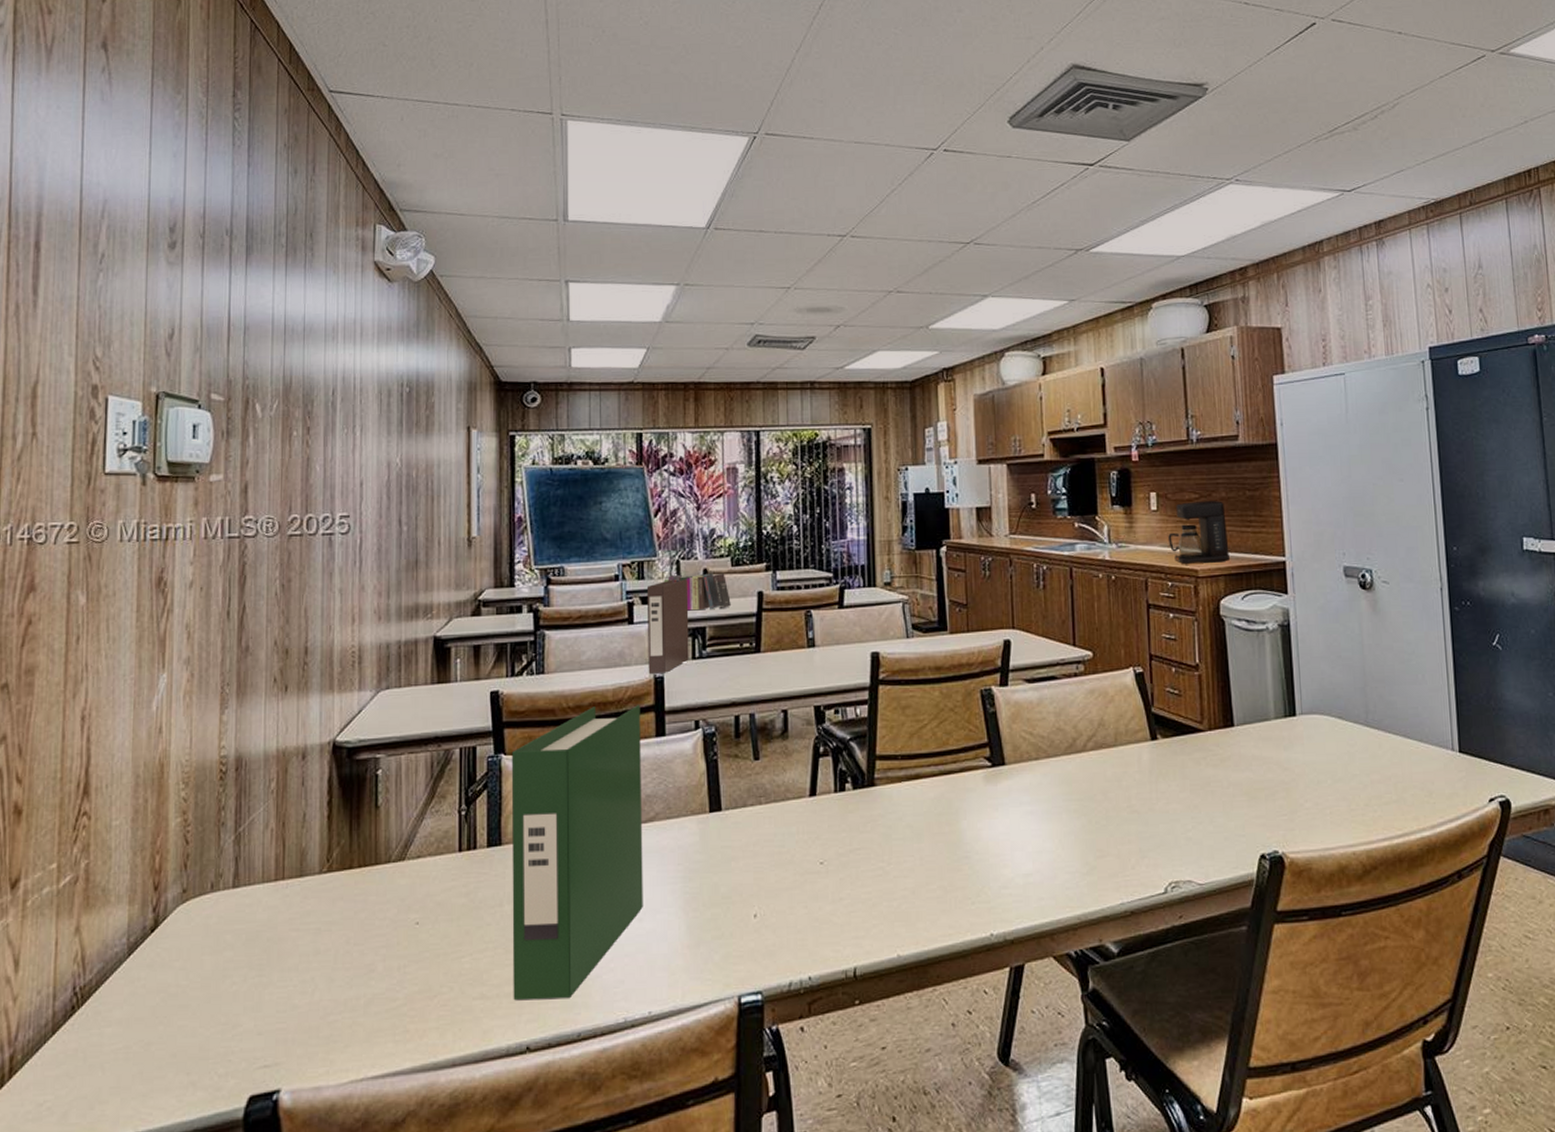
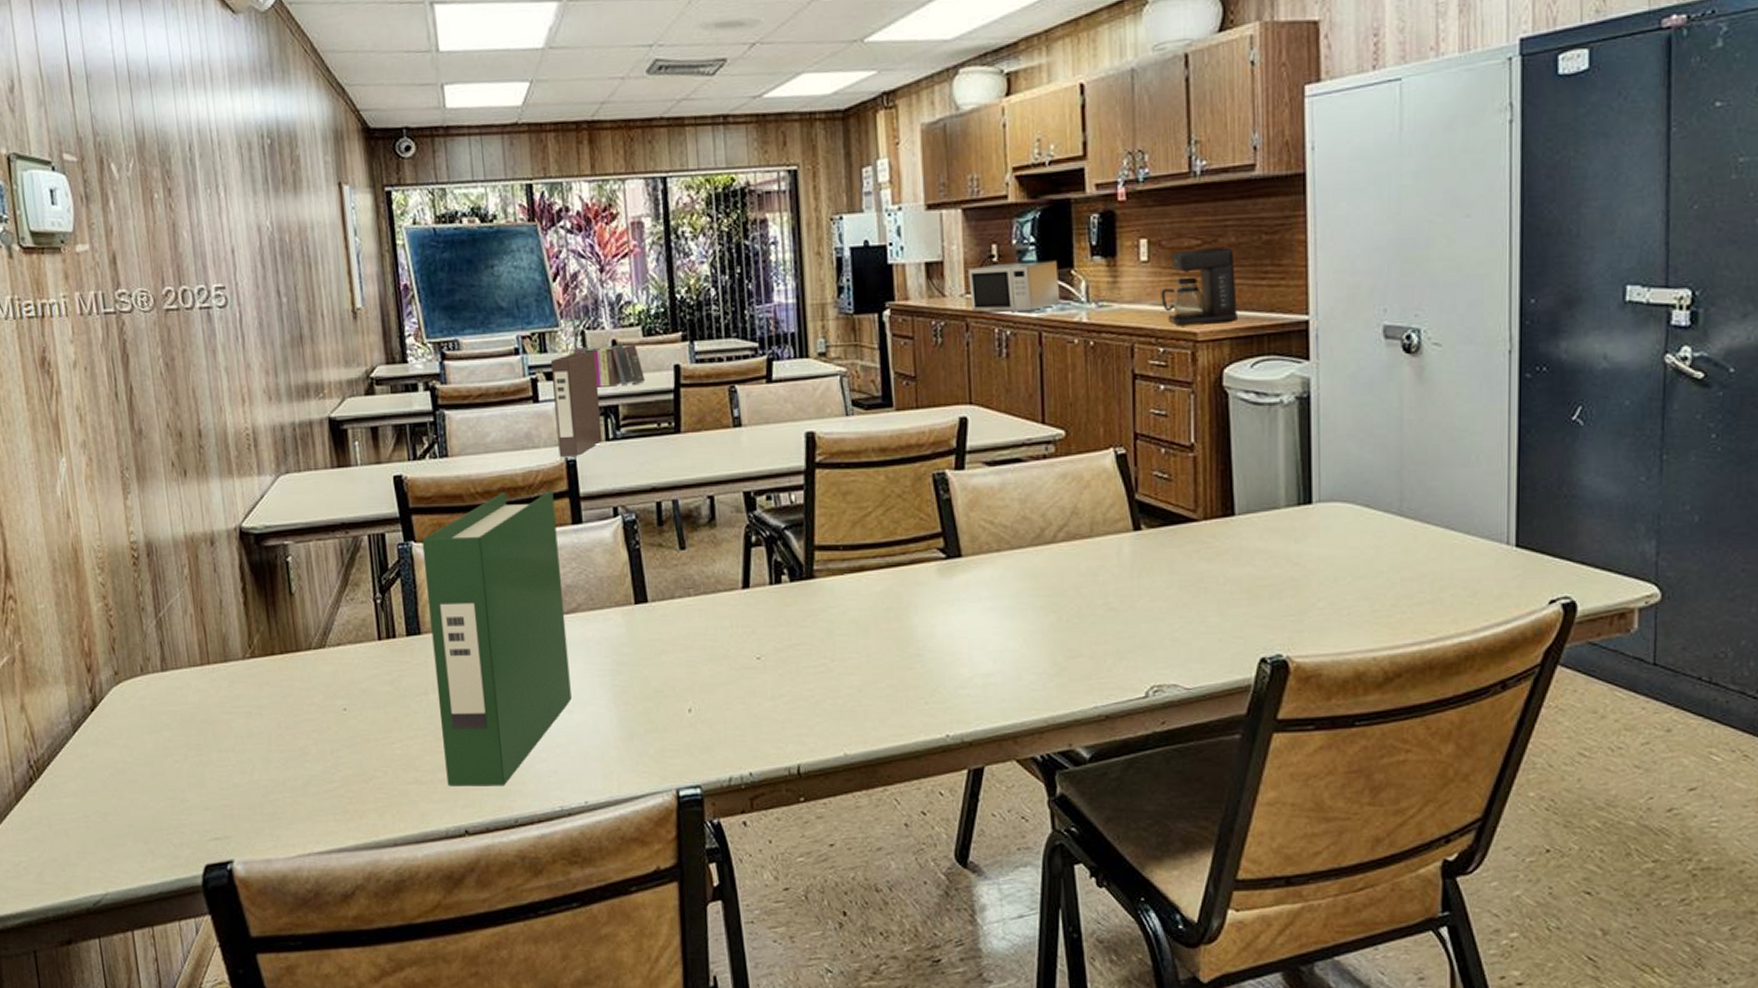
microwave: none [1012,508,1088,551] -> present [968,260,1061,313]

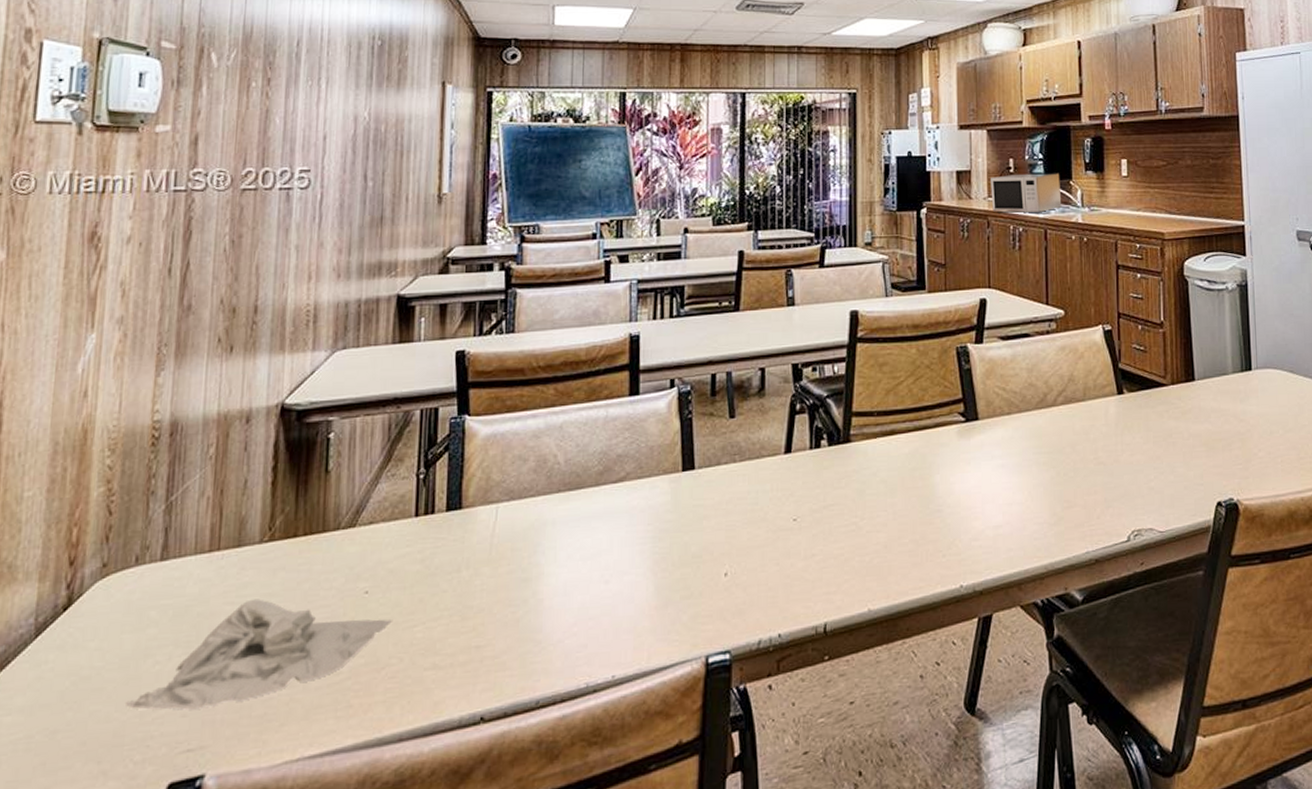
tissue: none [157,710,372,804] -> present [126,599,392,710]
binder: present [421,490,572,785] -> none [468,364,614,669]
binder: present [550,352,603,458] -> none [624,238,668,334]
books: present [568,344,645,387] -> none [643,232,711,270]
coffee maker: present [1161,246,1237,327] -> none [1137,167,1193,228]

